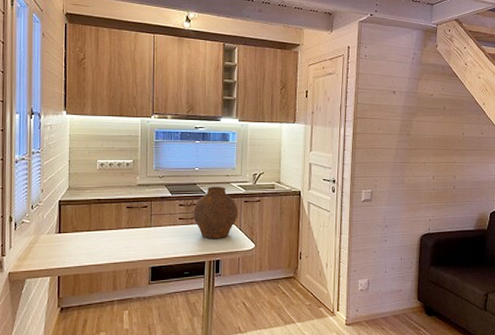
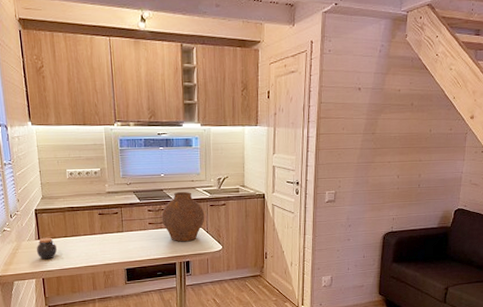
jar: none [55,231,79,255] -> present [36,237,58,260]

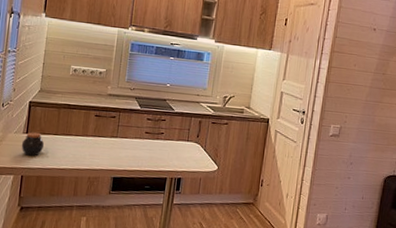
vase: present [161,191,205,242] -> none [159,104,205,157]

